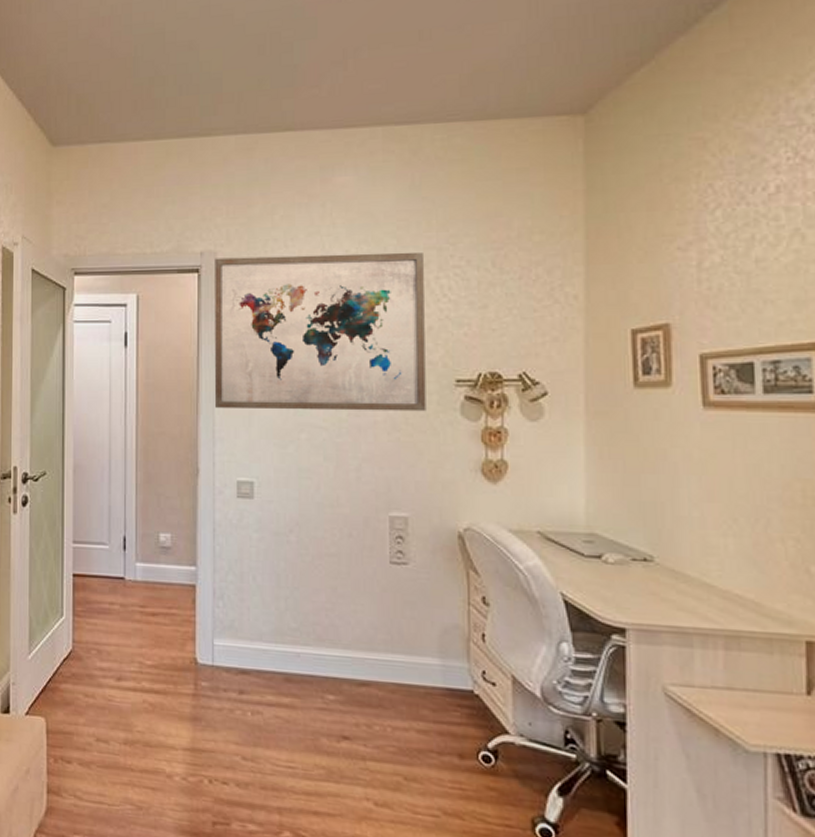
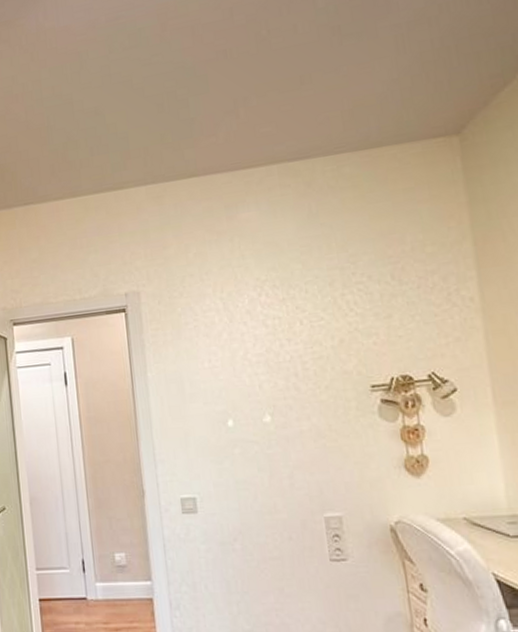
wall art: present [214,252,426,412] -> none [138,273,347,433]

